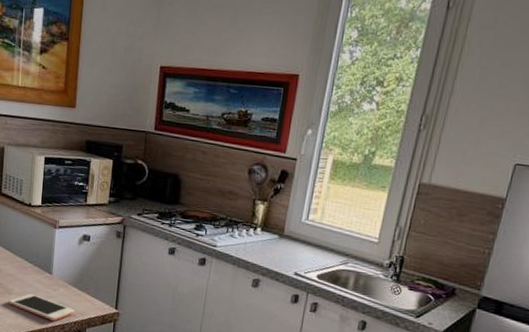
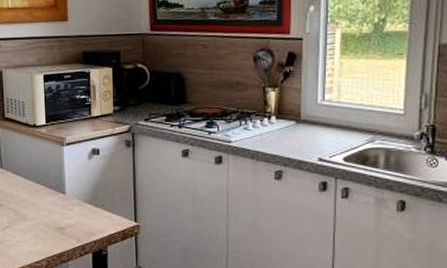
cell phone: present [8,293,74,321] -> none [24,217,93,243]

